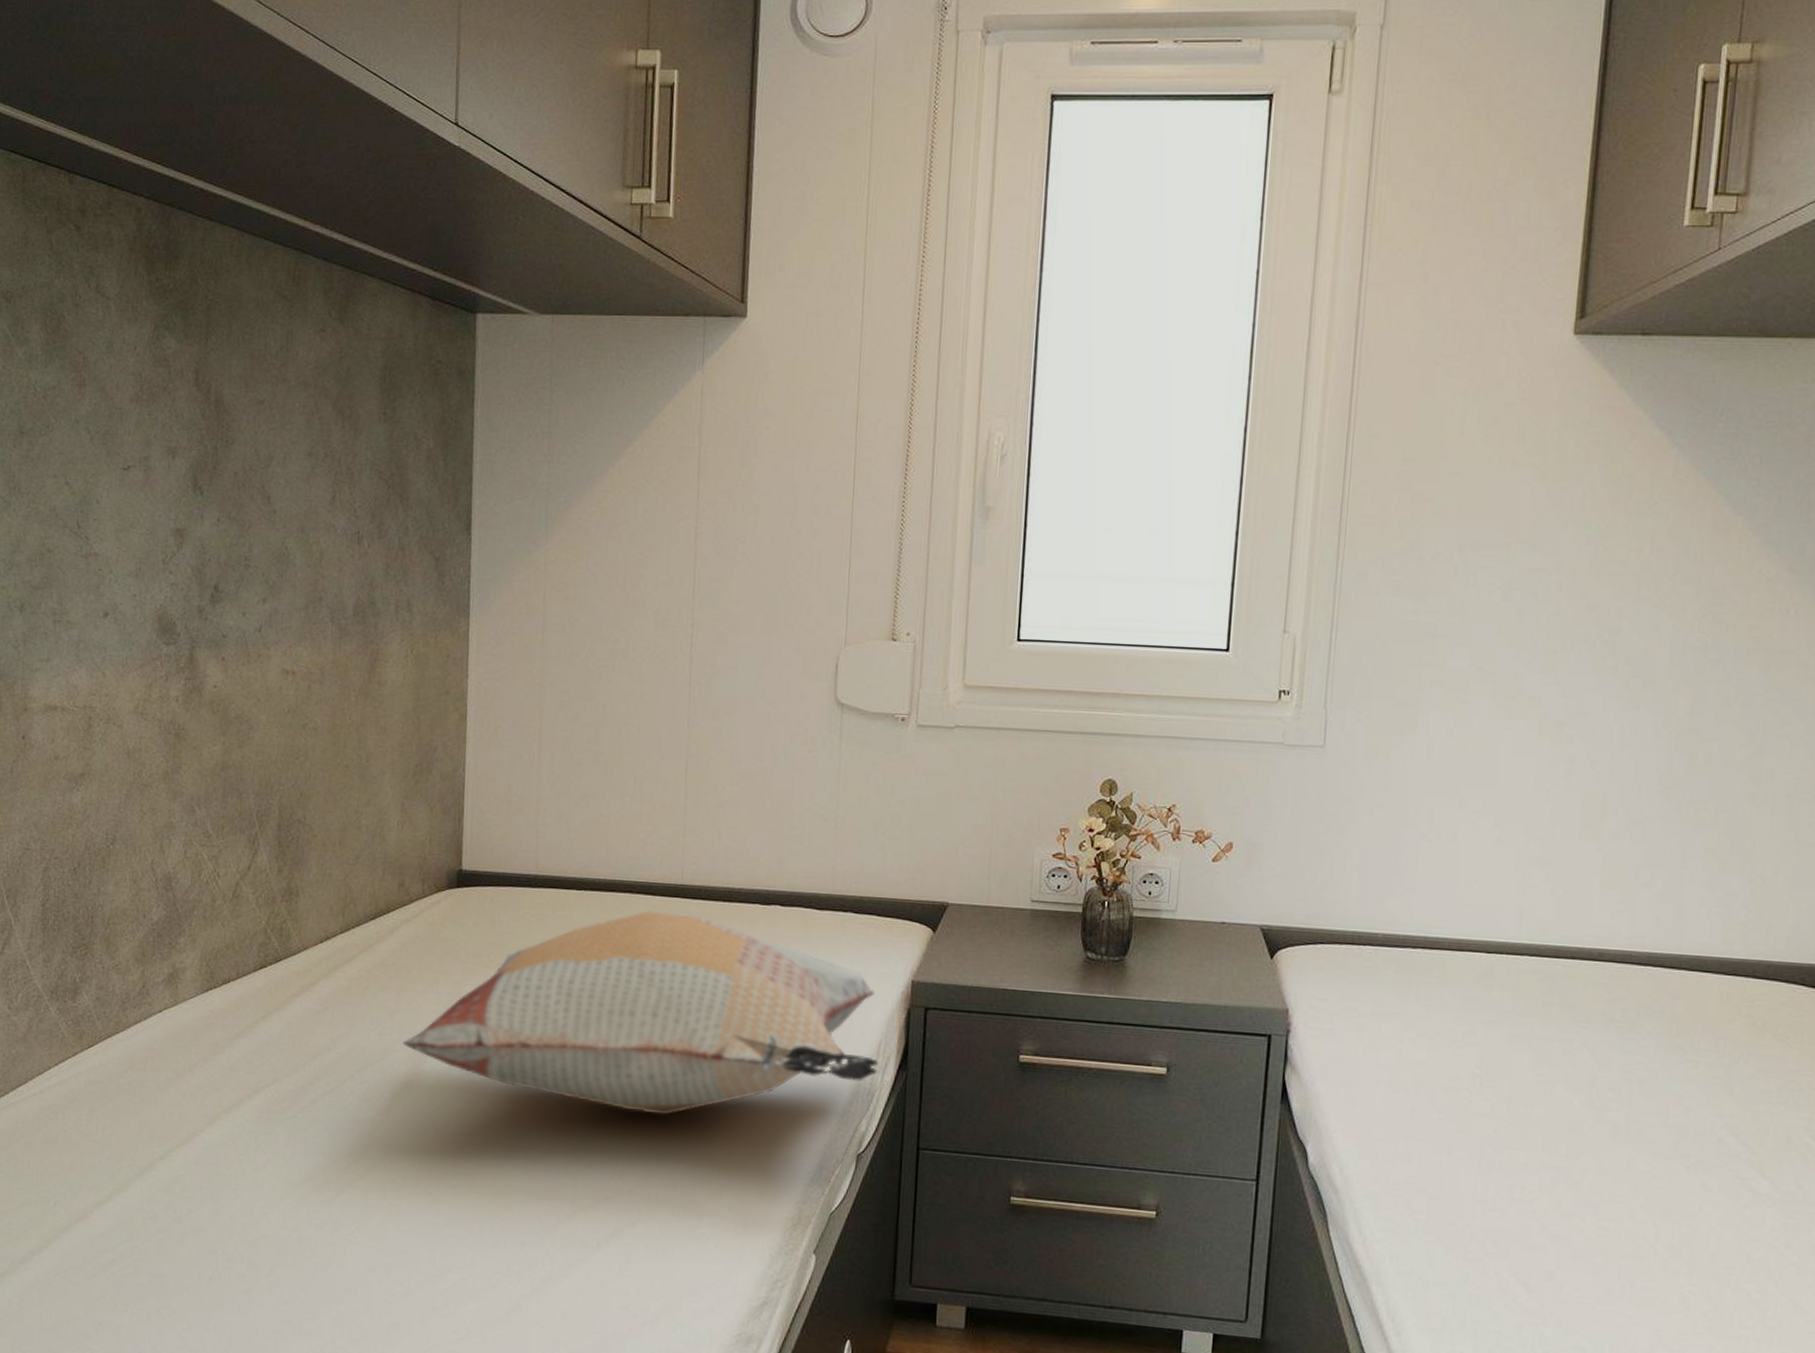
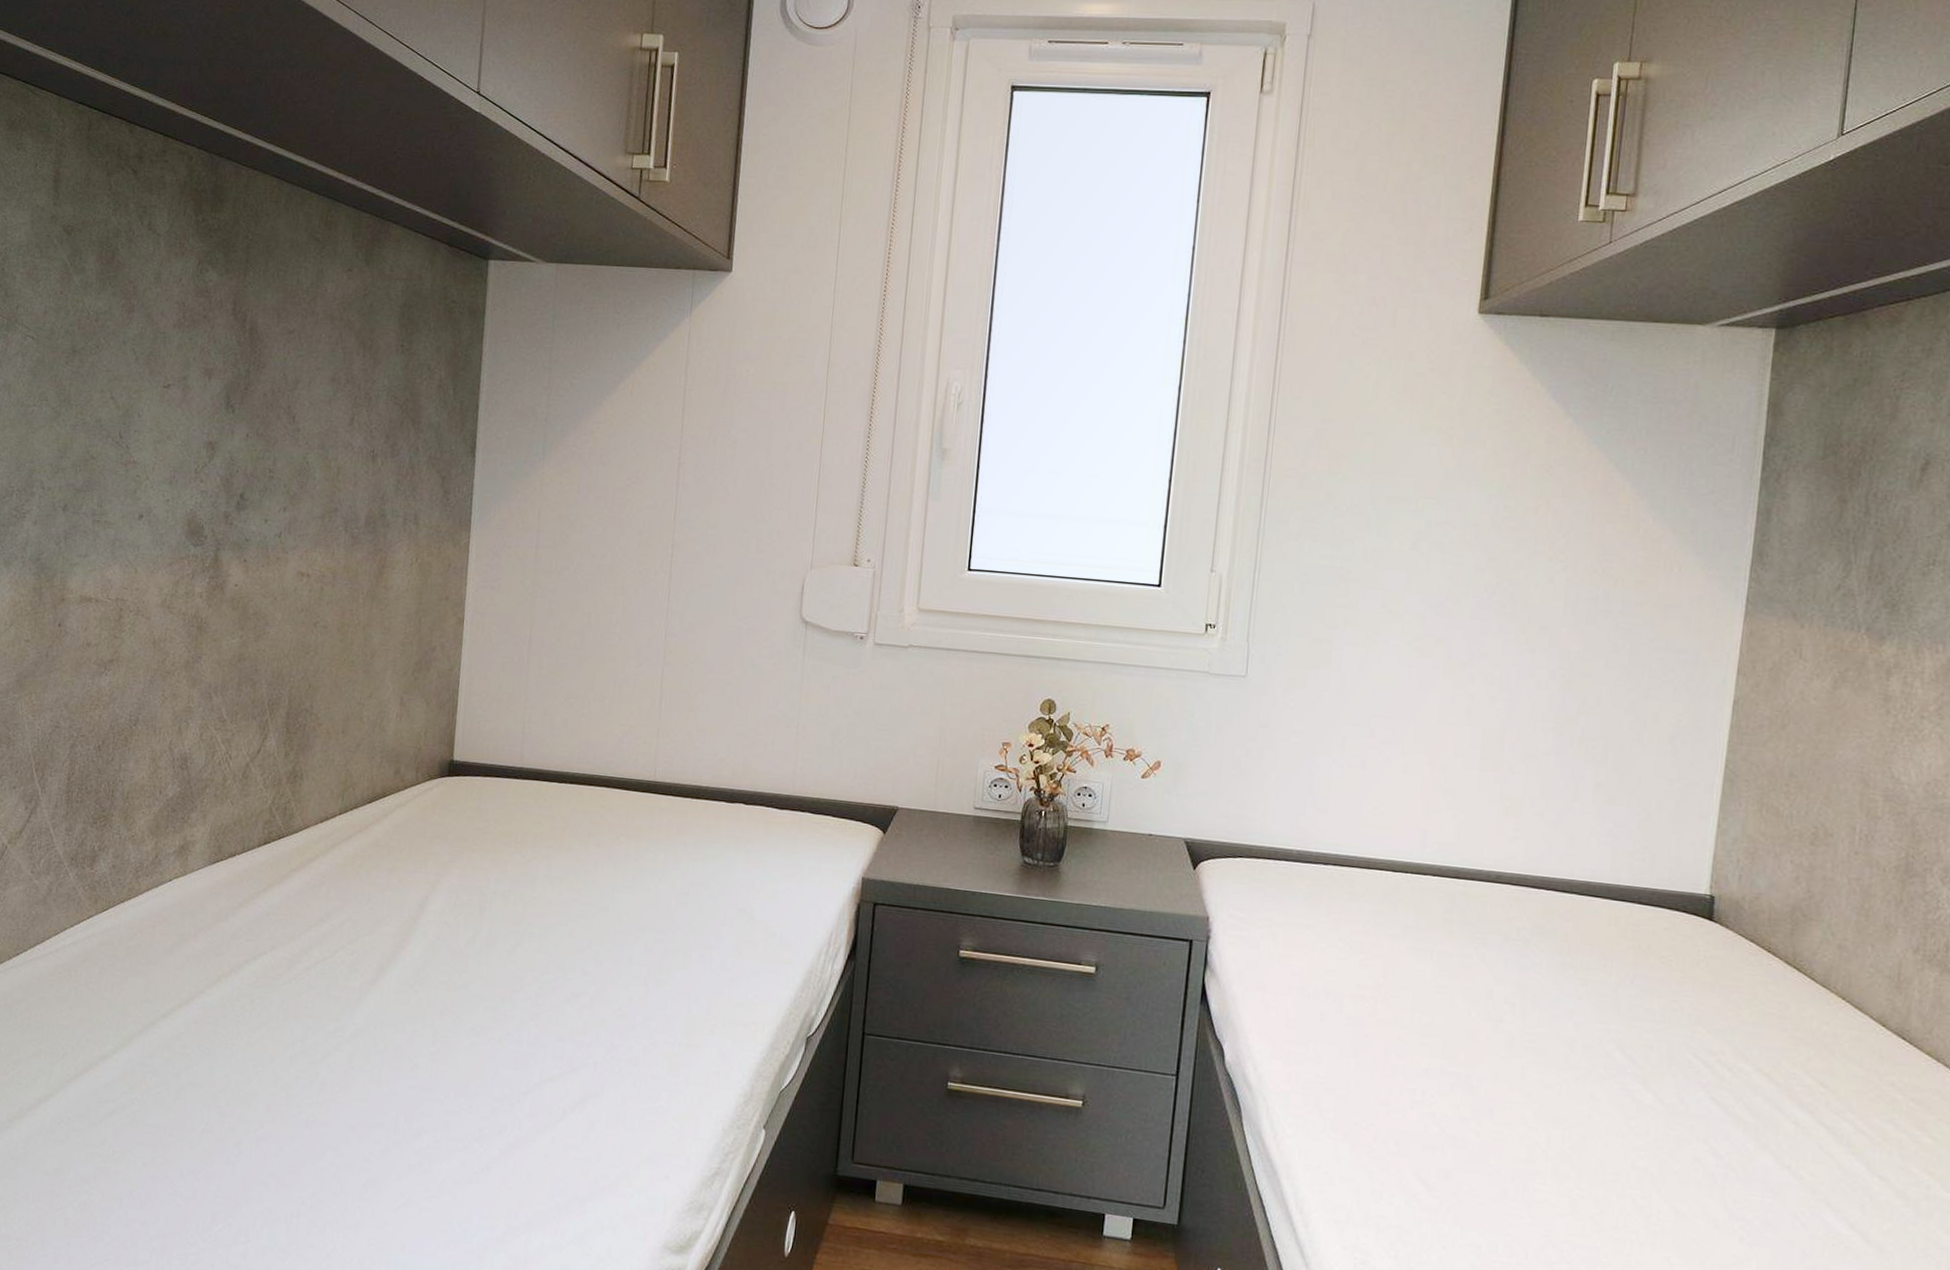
decorative pillow: present [402,910,879,1115] -> none [391,804,830,994]

